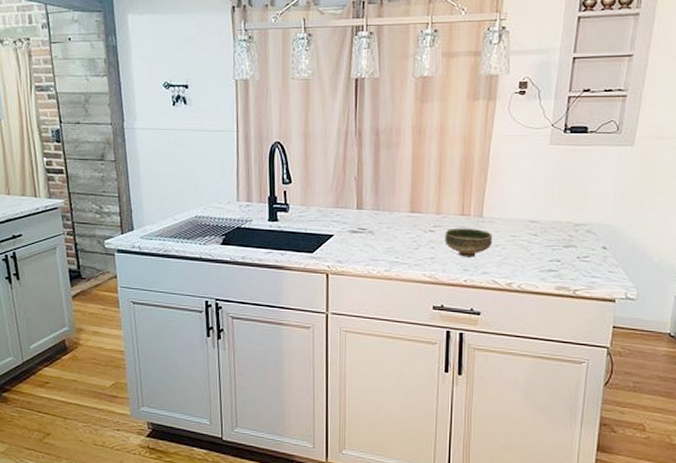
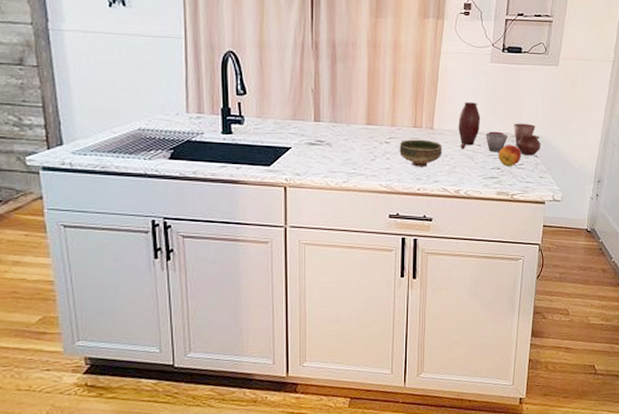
pottery set: none [511,188,611,248] -> present [458,102,541,156]
fruit: none [558,235,586,260] -> present [499,145,521,167]

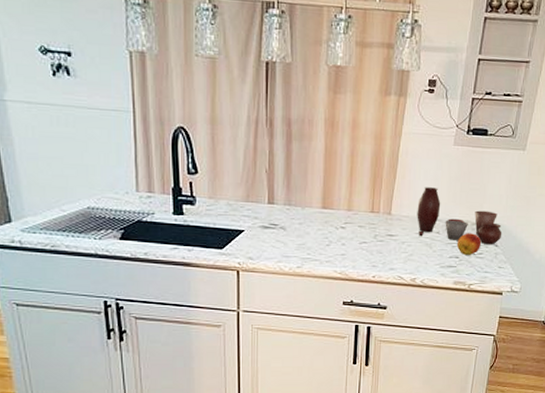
bowl: present [399,139,442,167] -> none [355,224,400,254]

